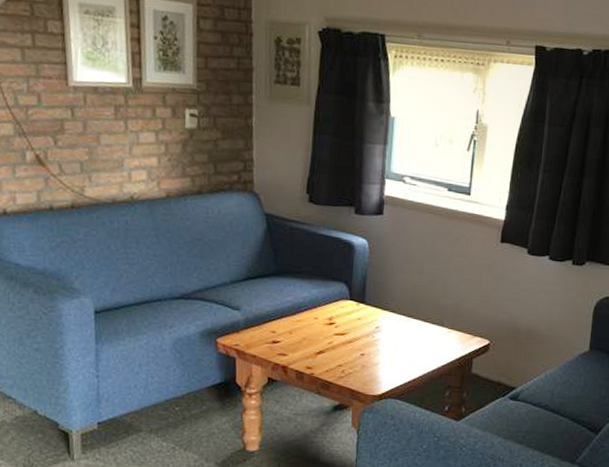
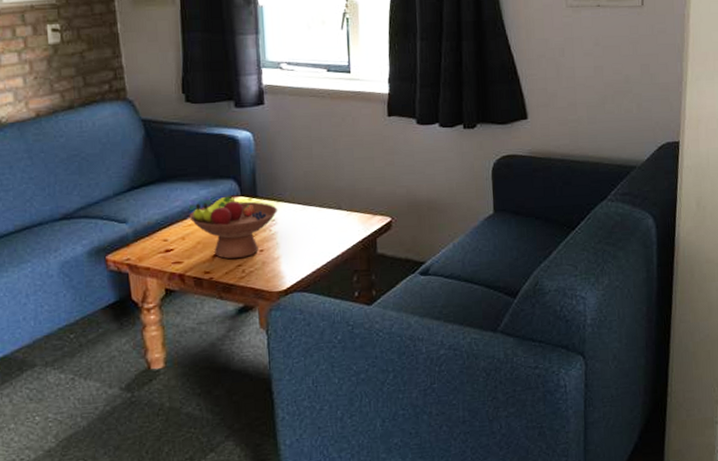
fruit bowl: none [298,298,383,360] -> present [189,196,278,259]

